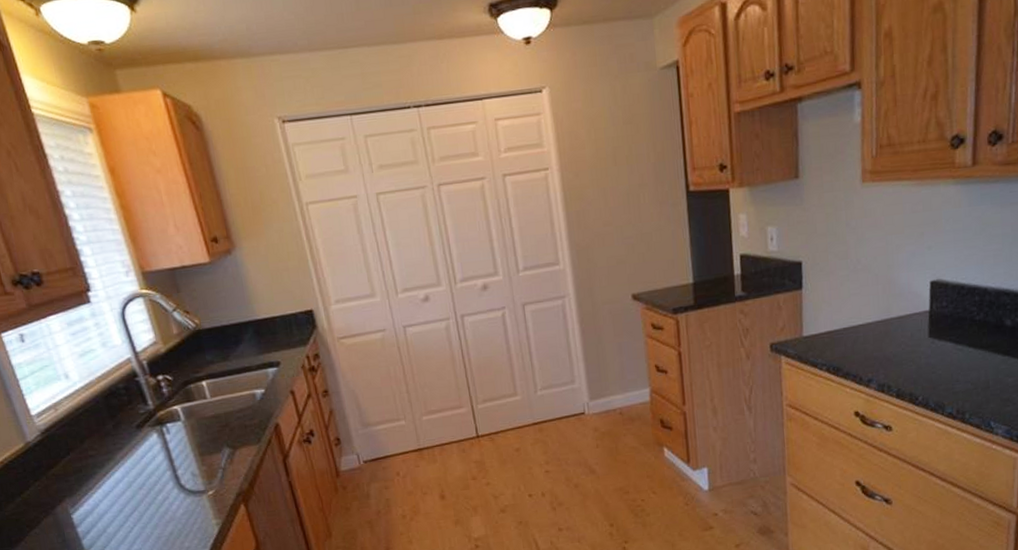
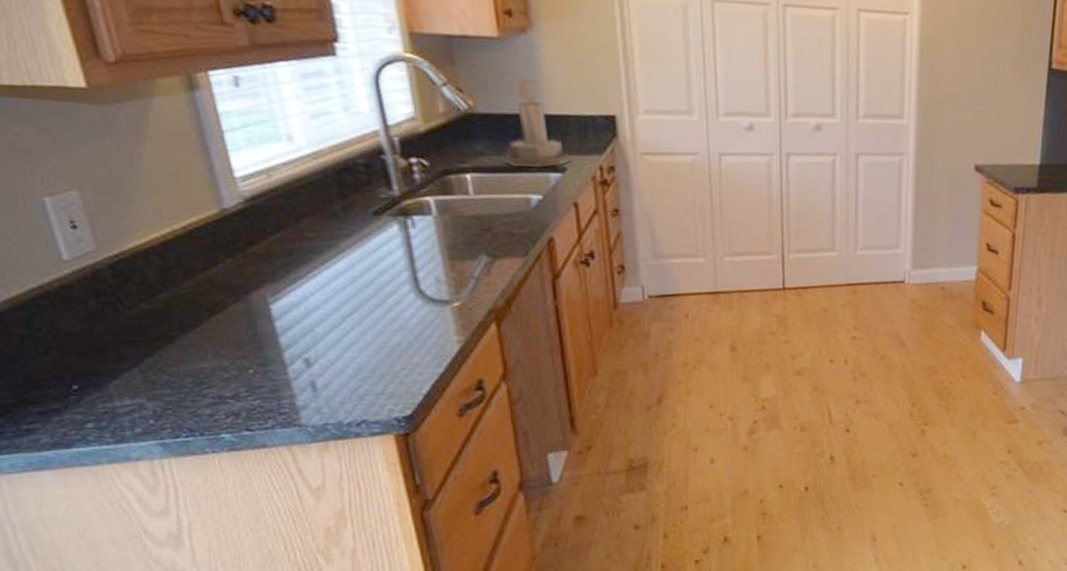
paper towel holder: none [229,291,283,369] -> present [505,78,572,168]

